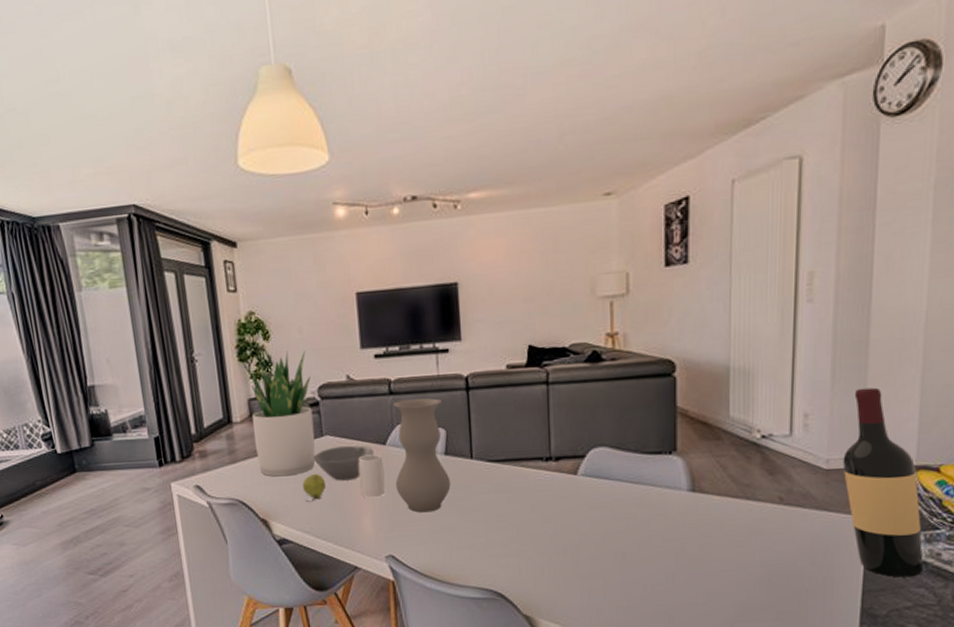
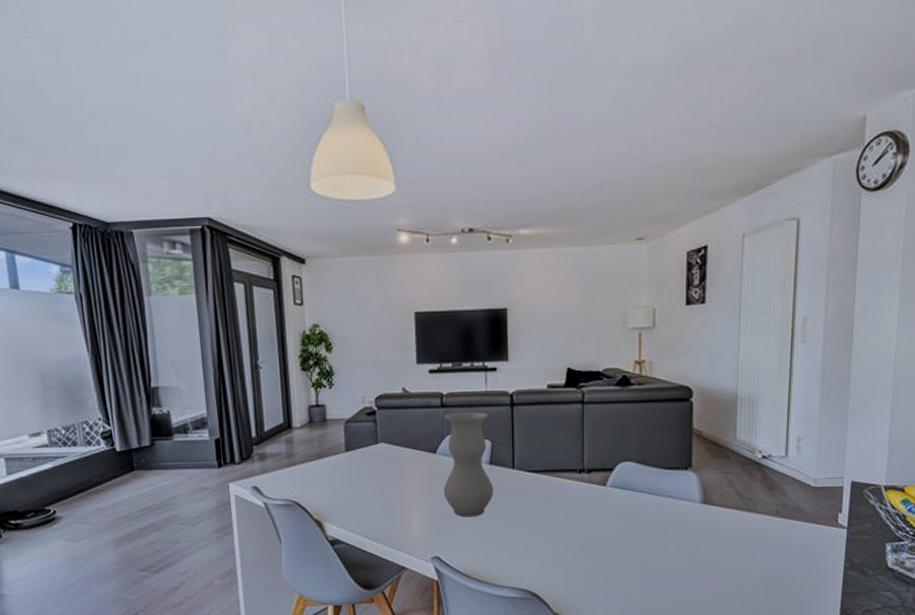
planter: present [250,351,315,477] -> none [311,362,371,480]
fruit: present [302,473,327,502] -> none [356,478,379,505]
bowl: present [313,445,374,481] -> none [367,453,425,486]
cup: present [358,454,386,498] -> none [409,462,434,503]
wine bottle: present [842,387,924,578] -> none [827,418,891,583]

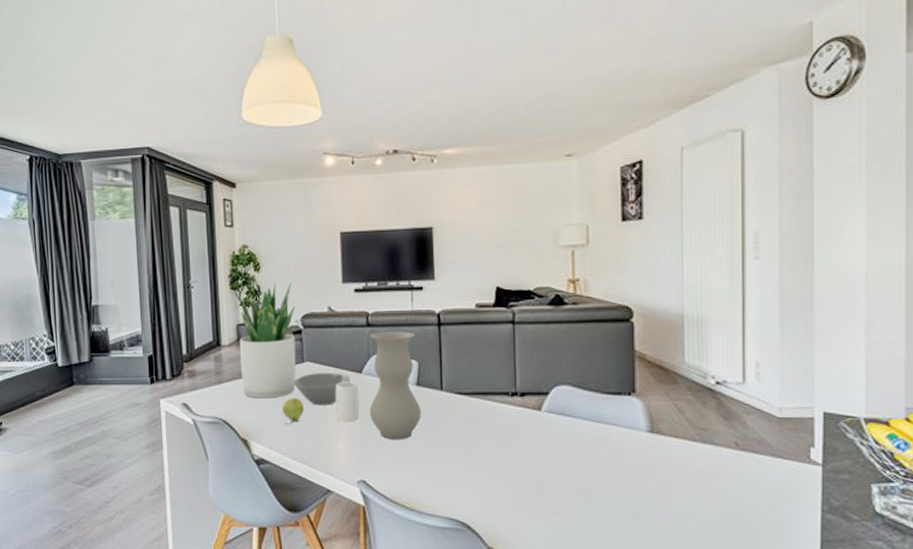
planter: none [311,362,371,480] -> present [239,282,296,399]
fruit: none [356,478,379,505] -> present [282,397,305,424]
bowl: none [367,453,425,486] -> present [293,373,351,406]
cup: none [409,462,434,503] -> present [335,382,360,424]

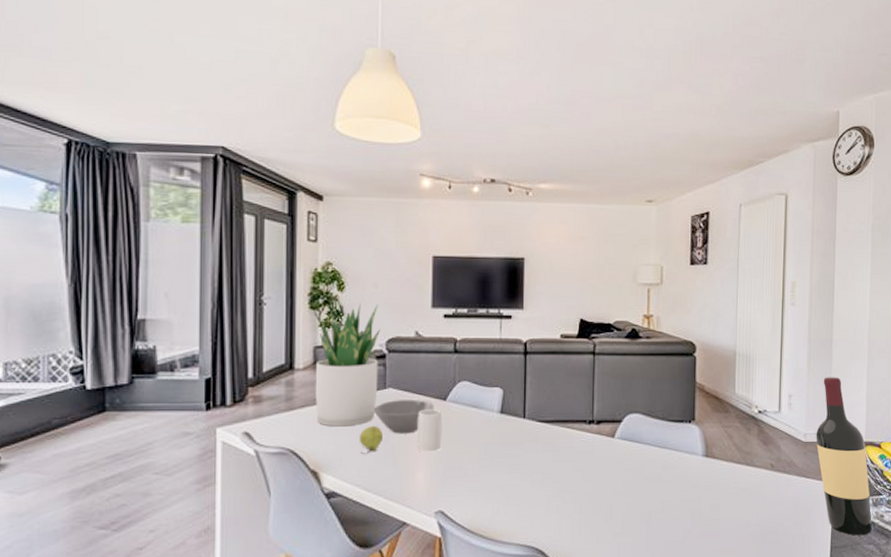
vase: present [369,331,422,440] -> none [451,358,504,469]
wine bottle: none [795,341,879,529] -> present [816,377,872,536]

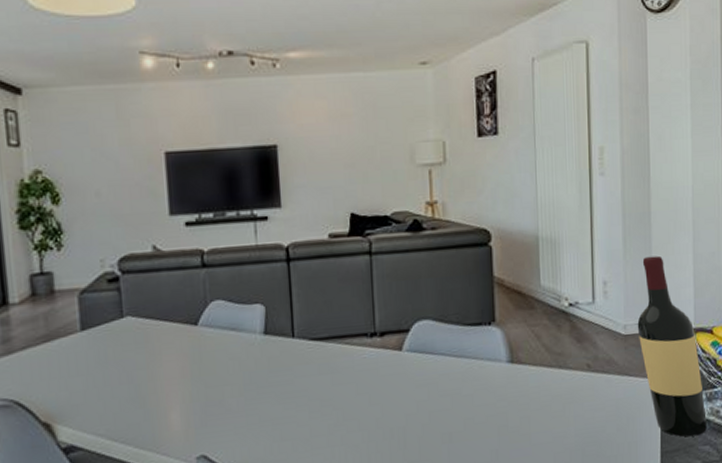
planter: present [315,303,380,427] -> none [34,217,114,369]
fruit: present [358,425,384,454] -> none [96,362,126,398]
bowl: present [373,400,434,434] -> none [110,327,184,370]
cup: present [417,409,442,452] -> none [165,336,197,389]

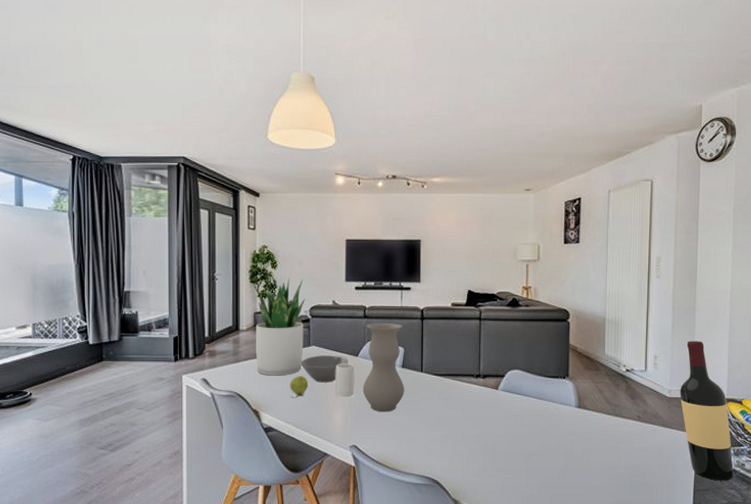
planter: none [34,217,114,369] -> present [255,278,305,376]
fruit: none [96,362,126,398] -> present [289,375,309,398]
bowl: none [110,327,184,370] -> present [300,356,348,383]
cup: none [165,336,197,389] -> present [335,363,355,398]
vase: none [206,270,271,403] -> present [362,322,405,412]

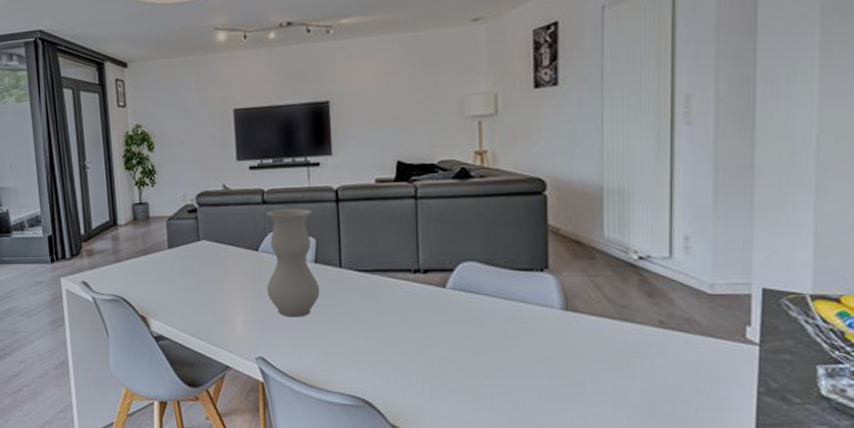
planter: present [255,278,305,376] -> none [135,161,193,277]
fruit: present [289,375,309,398] -> none [179,275,202,301]
bowl: present [300,356,348,383] -> none [190,251,247,283]
cup: present [335,363,355,398] -> none [231,259,257,301]
wine bottle: present [680,341,733,481] -> none [729,212,826,413]

